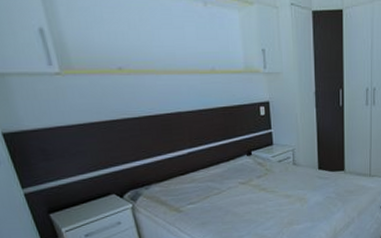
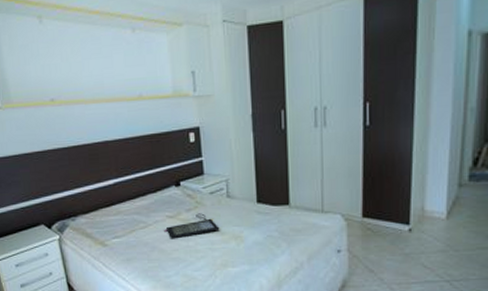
clutch bag: none [237,179,287,203] -> present [164,213,220,239]

